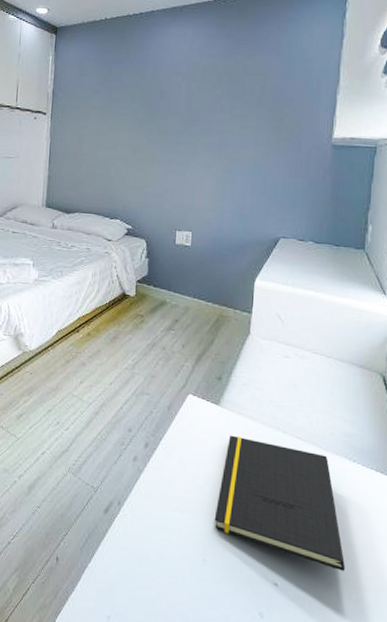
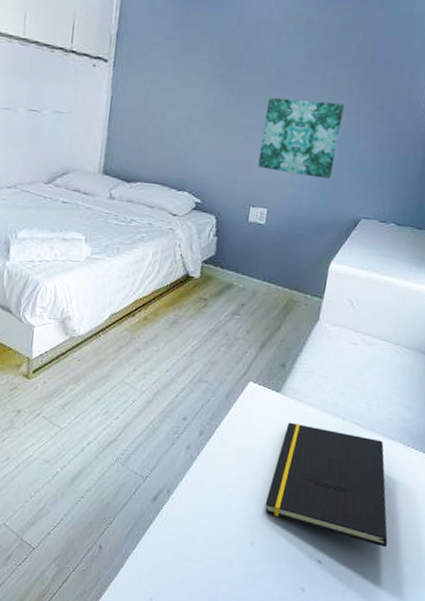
wall art: none [180,135,253,204] -> present [258,97,345,179]

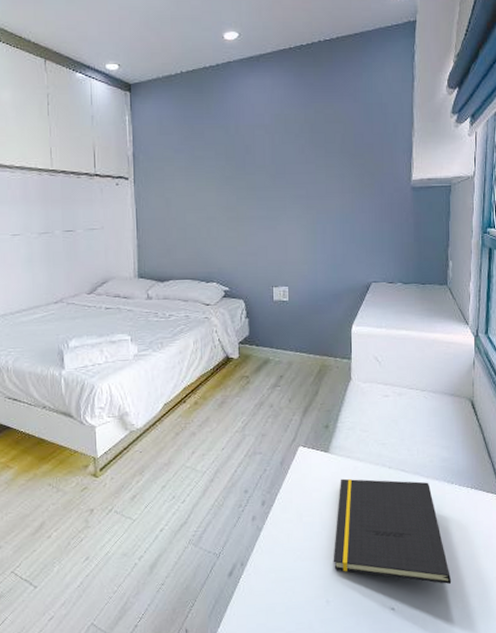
wall art: present [258,97,345,179] -> none [272,186,340,253]

